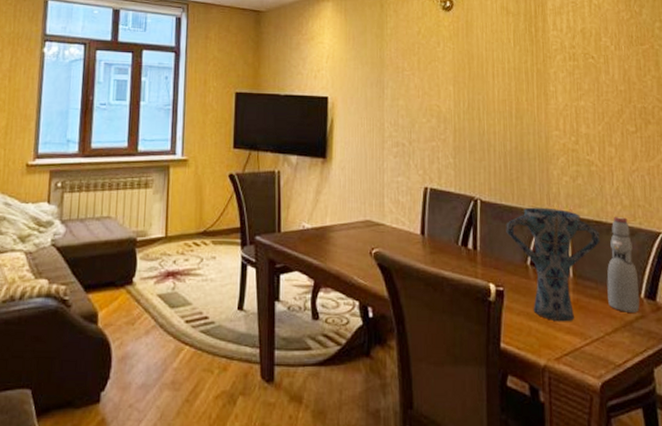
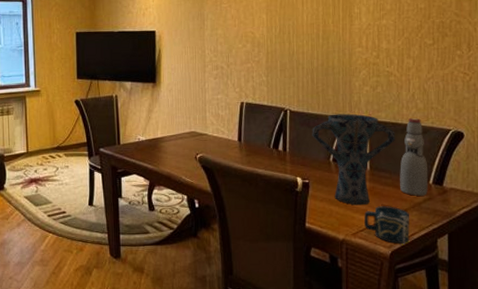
cup: none [568,324,622,373] -> present [364,206,410,244]

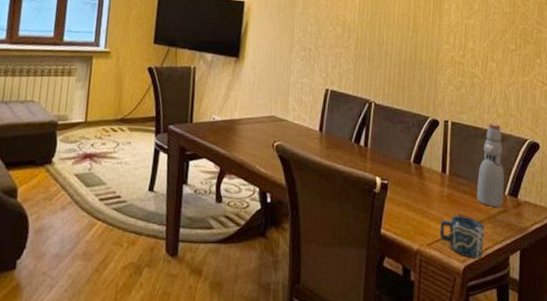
vase: present [312,113,395,205] -> none [394,111,475,213]

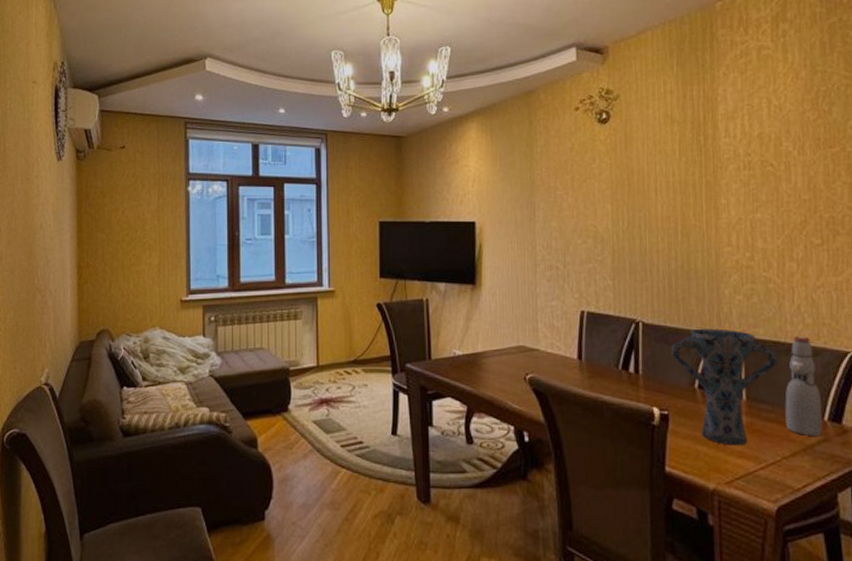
vase: none [394,111,475,213] -> present [671,328,778,446]
cup: present [440,215,484,258] -> none [741,448,801,498]

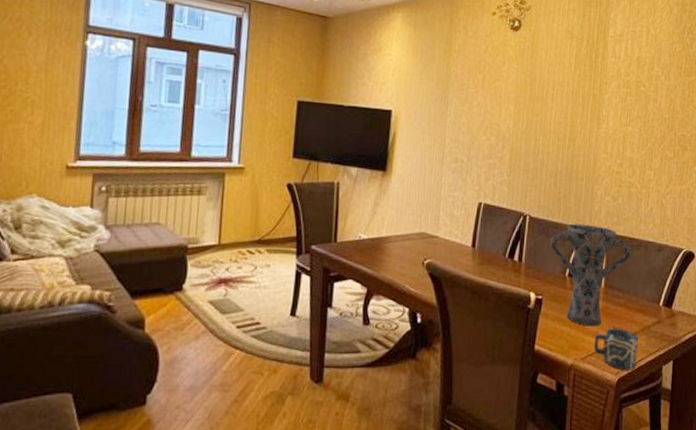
cup: none [741,448,801,498] -> present [594,328,638,370]
bottle: present [785,335,823,436] -> none [632,233,659,318]

